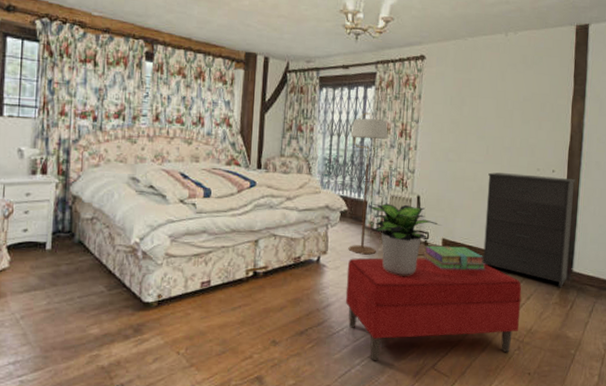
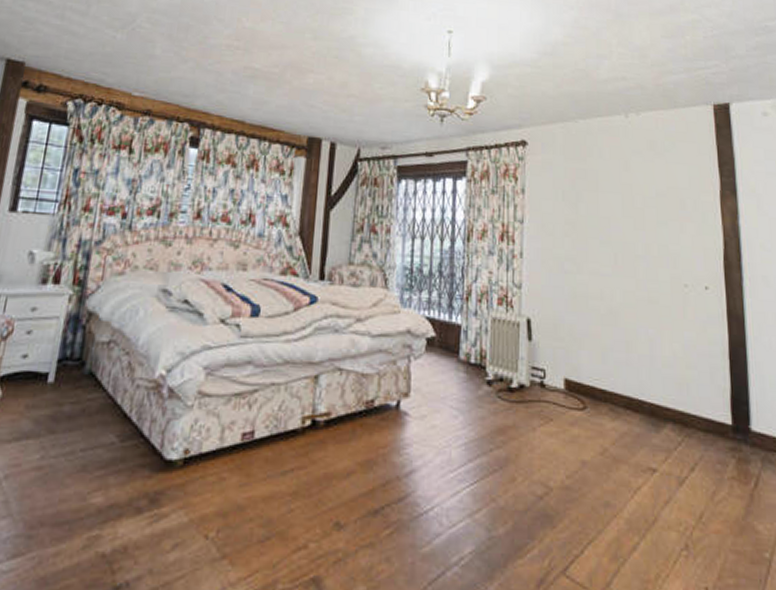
bench: present [345,258,522,361] -> none [435,403,684,560]
floor lamp: present [348,112,389,255] -> none [437,210,486,400]
potted plant: present [368,203,442,275] -> none [463,328,562,430]
stack of books: present [423,245,486,270] -> none [539,387,627,426]
dresser: present [482,172,575,288] -> none [619,288,745,455]

